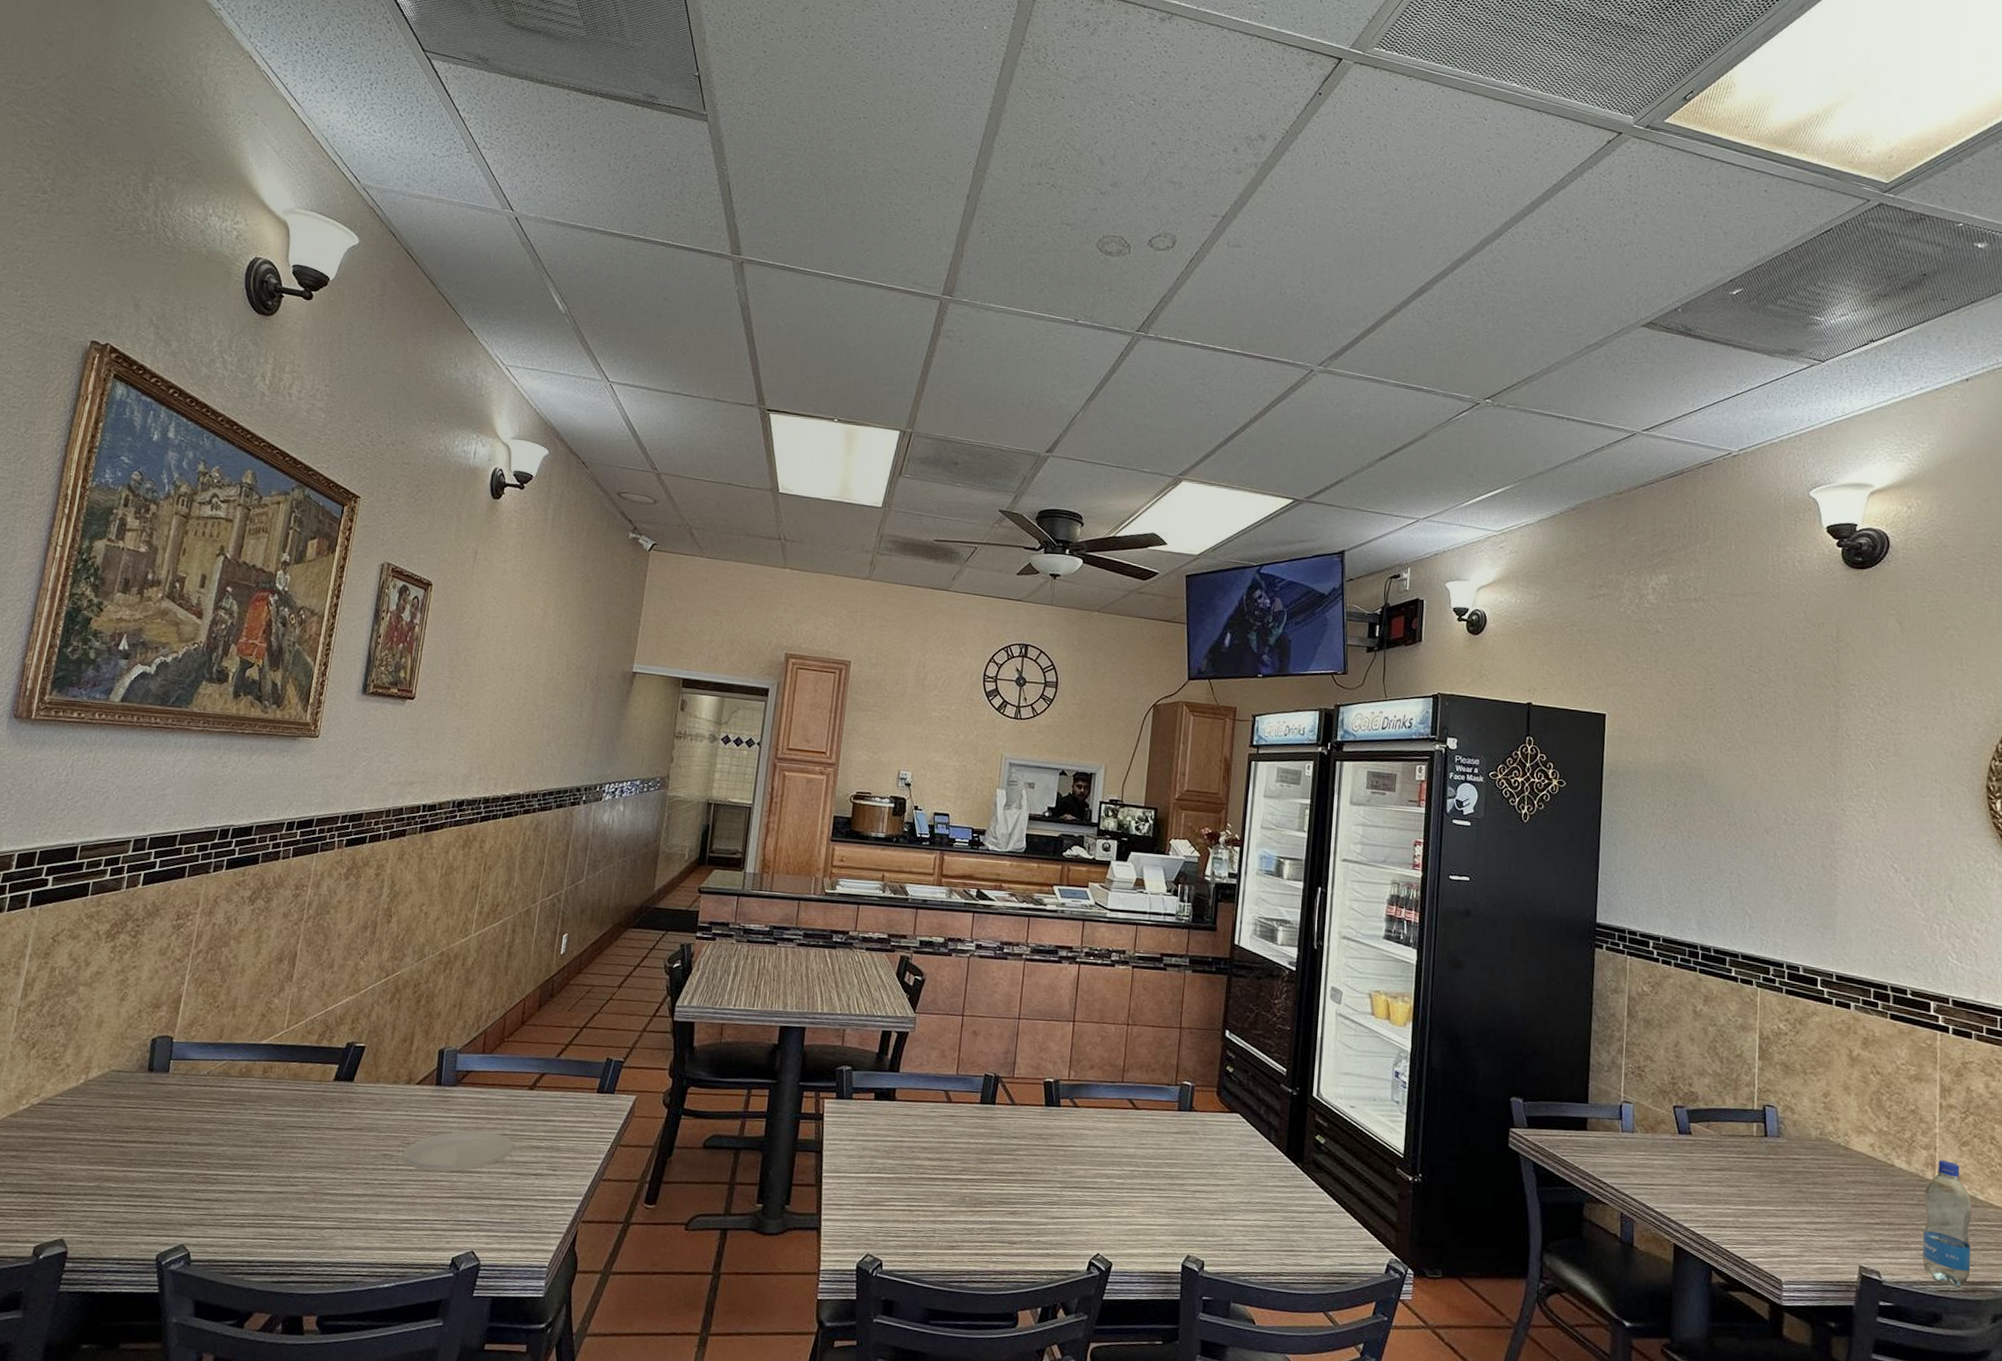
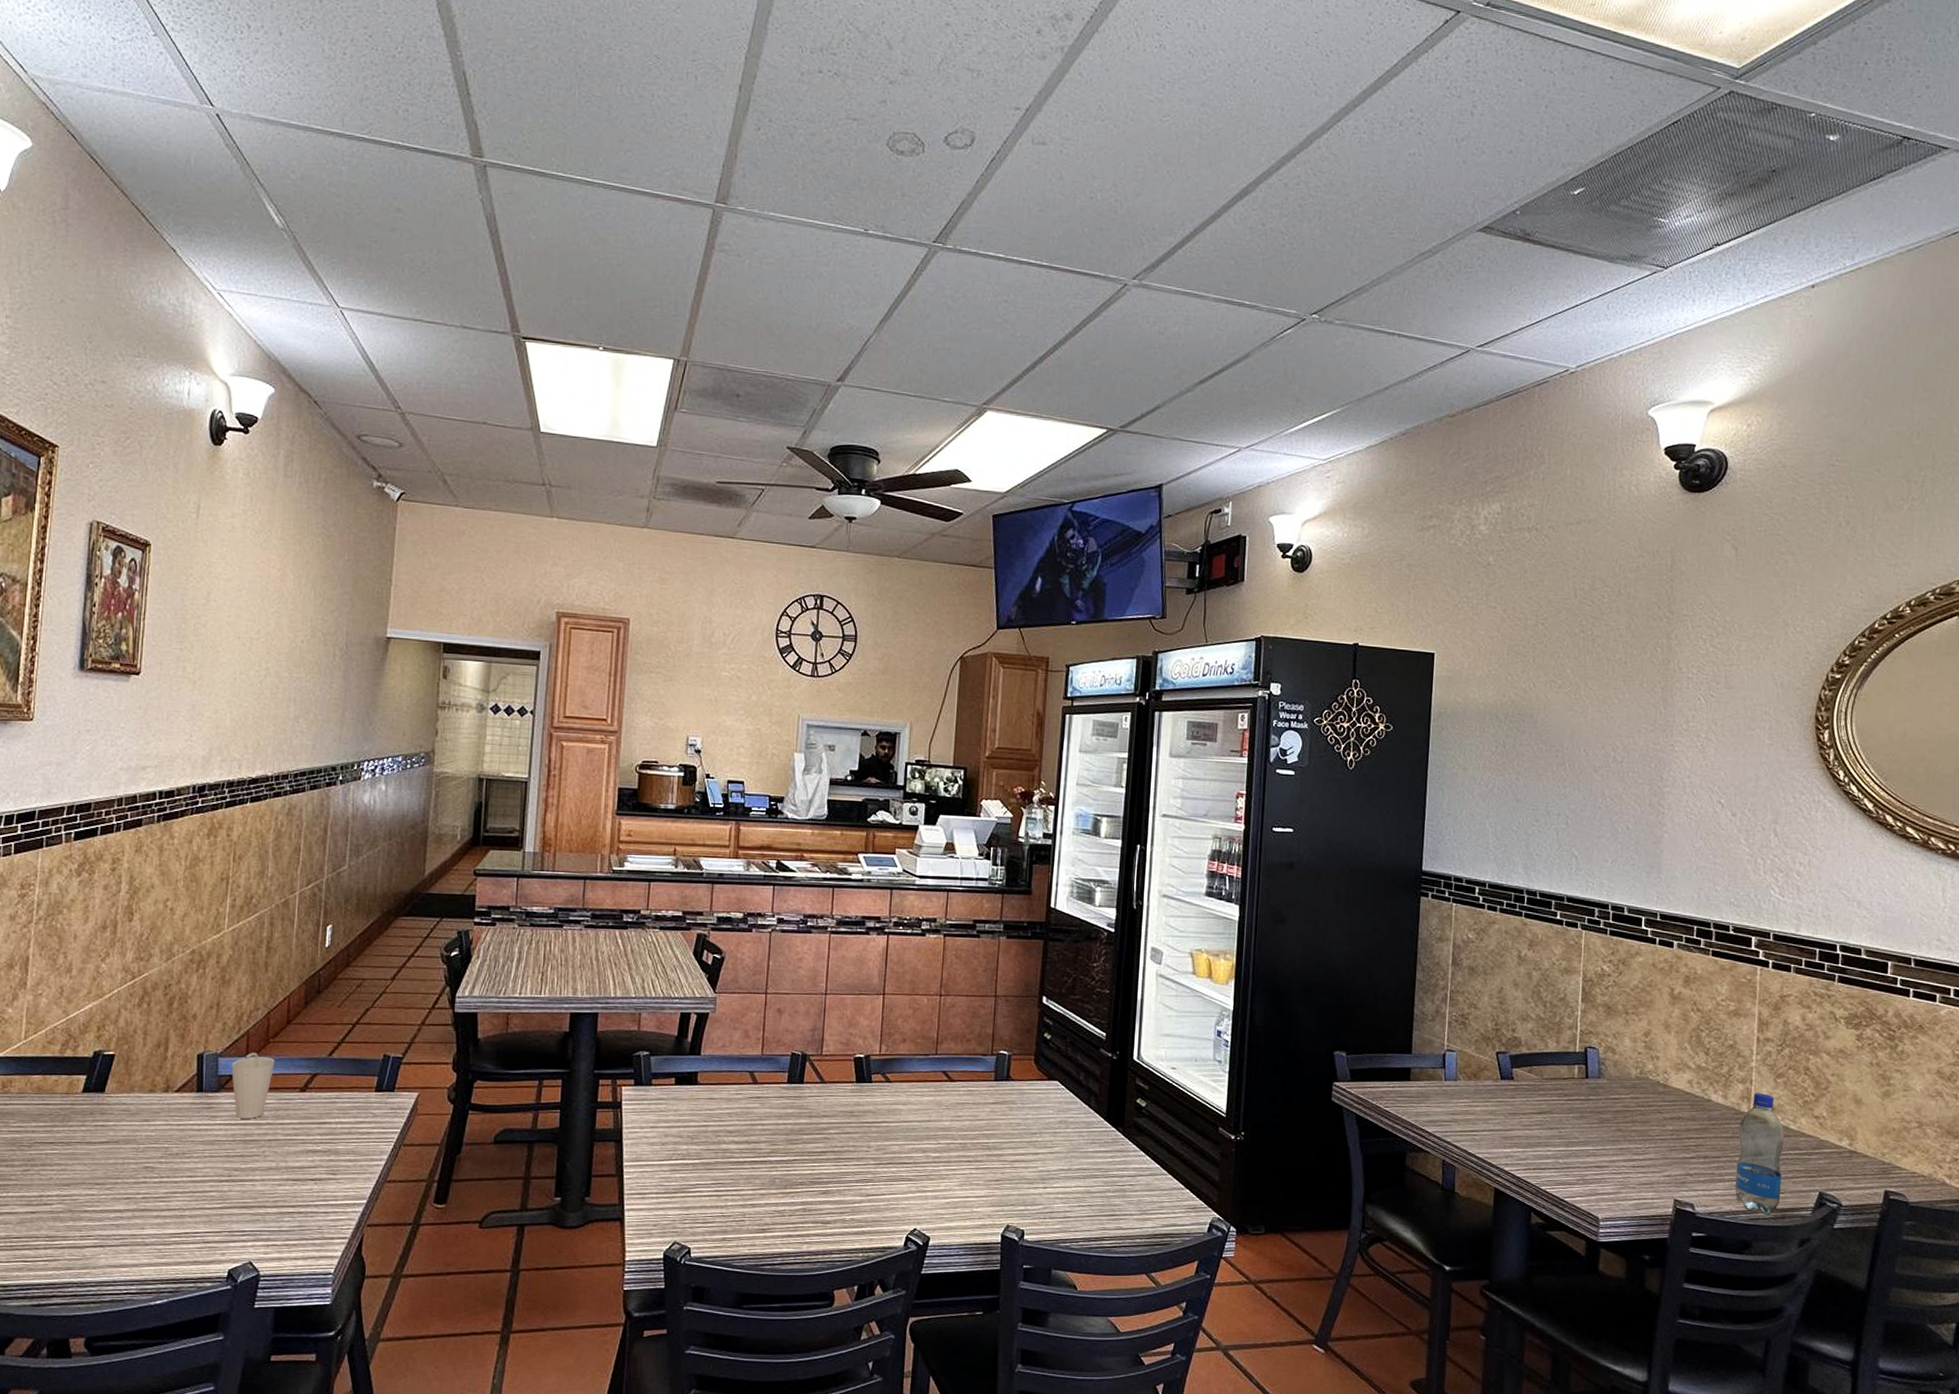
plate: present [402,1130,514,1172] -> none [165,1137,288,1183]
cup: none [468,1050,508,1114] -> present [231,1053,275,1120]

